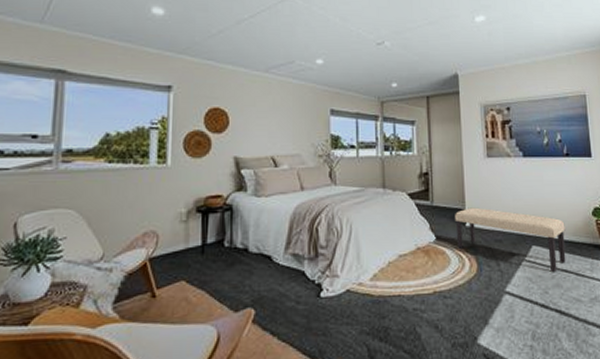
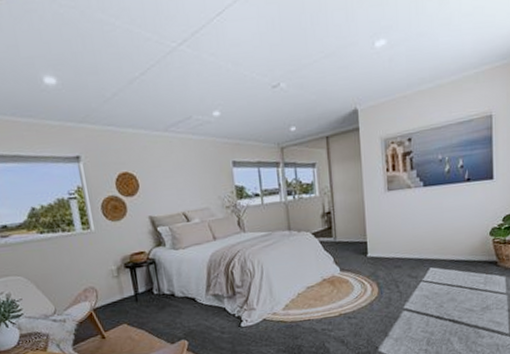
bench: present [455,207,566,272] -> none [357,238,462,289]

